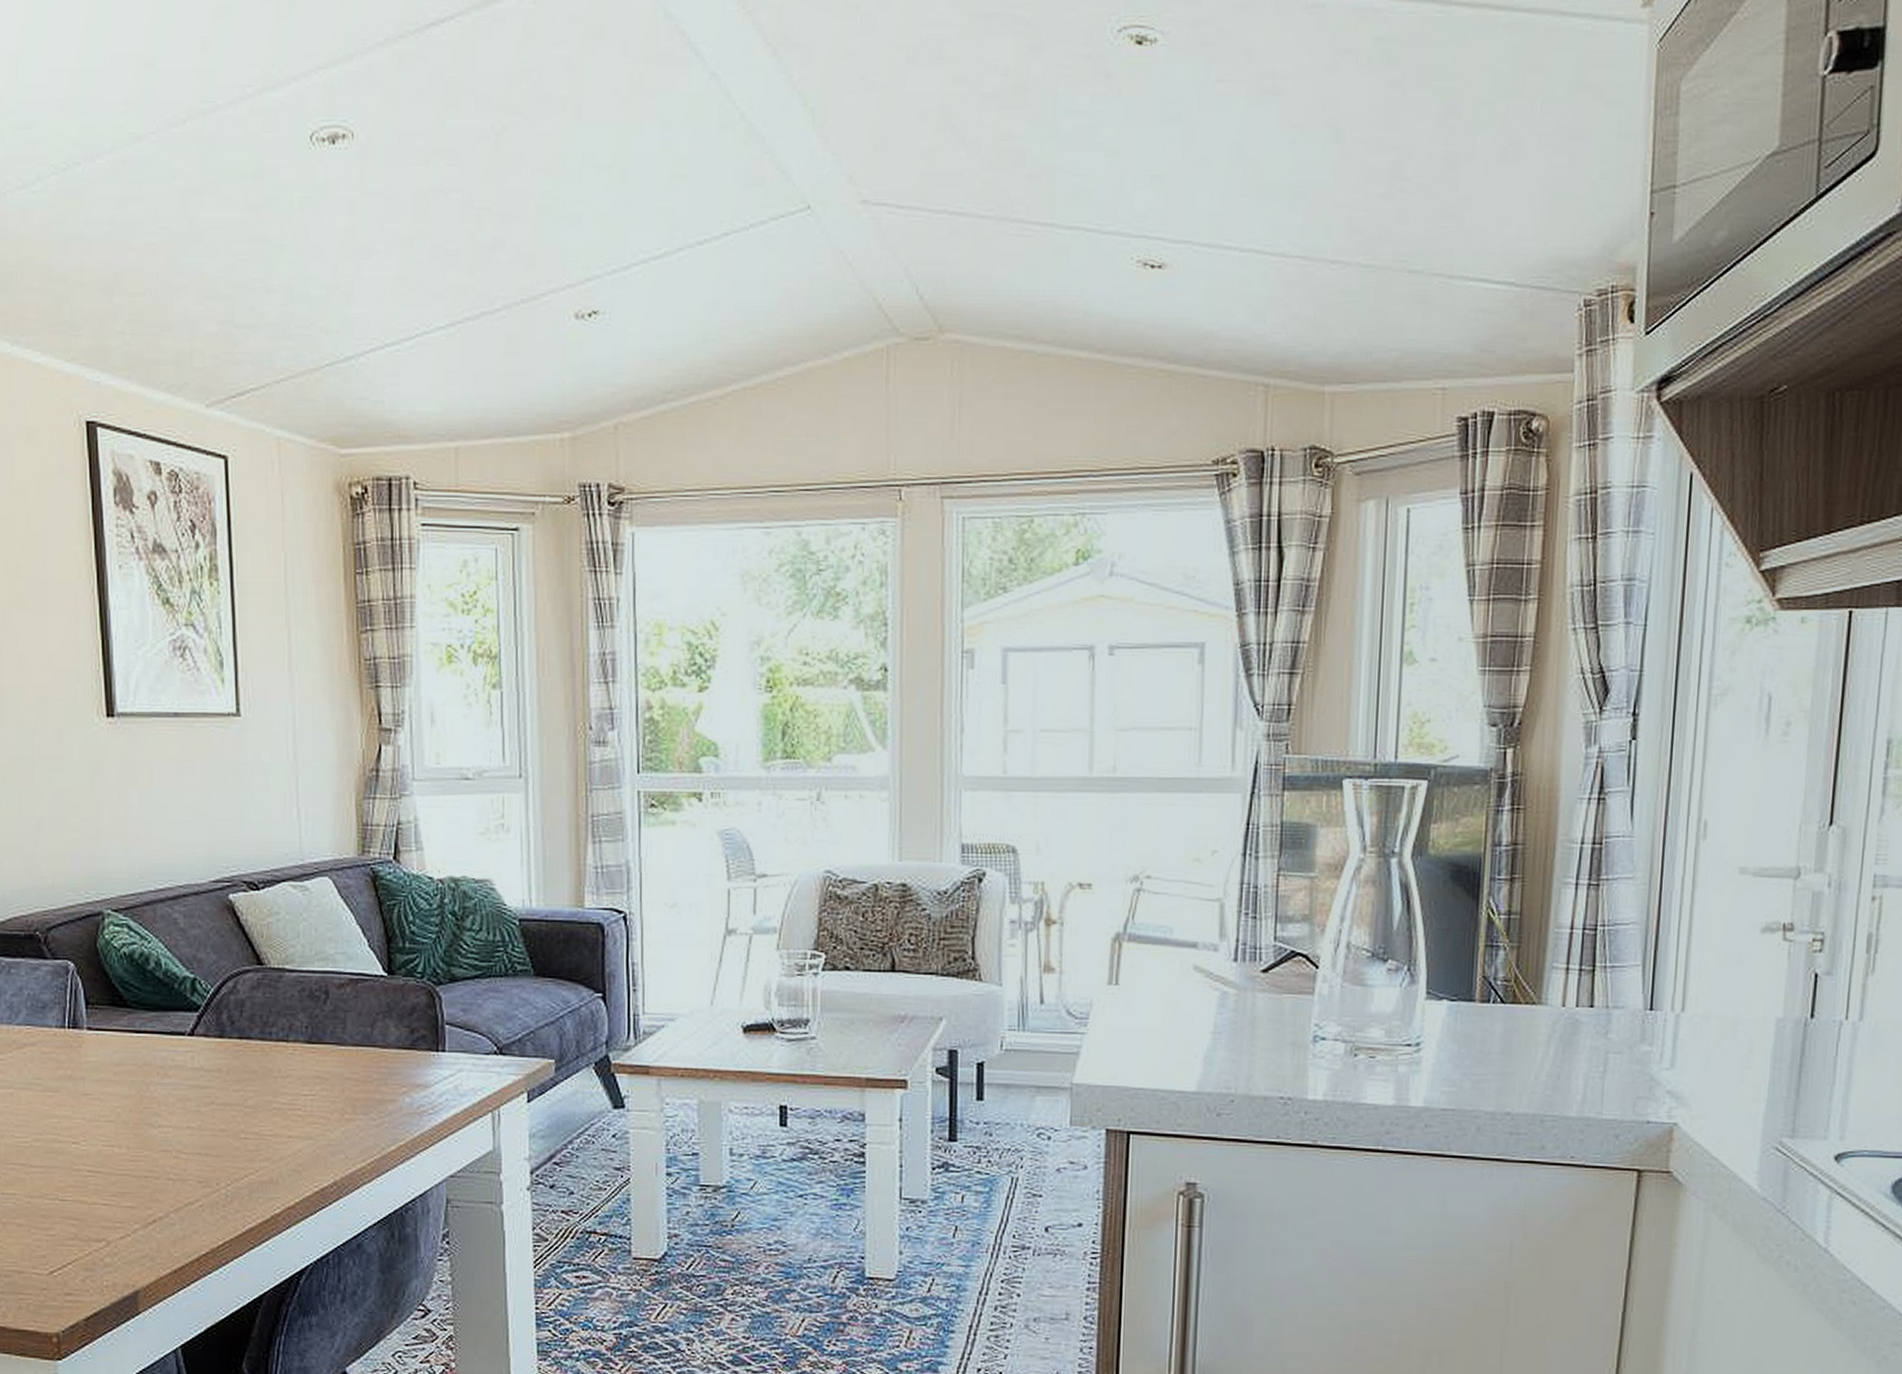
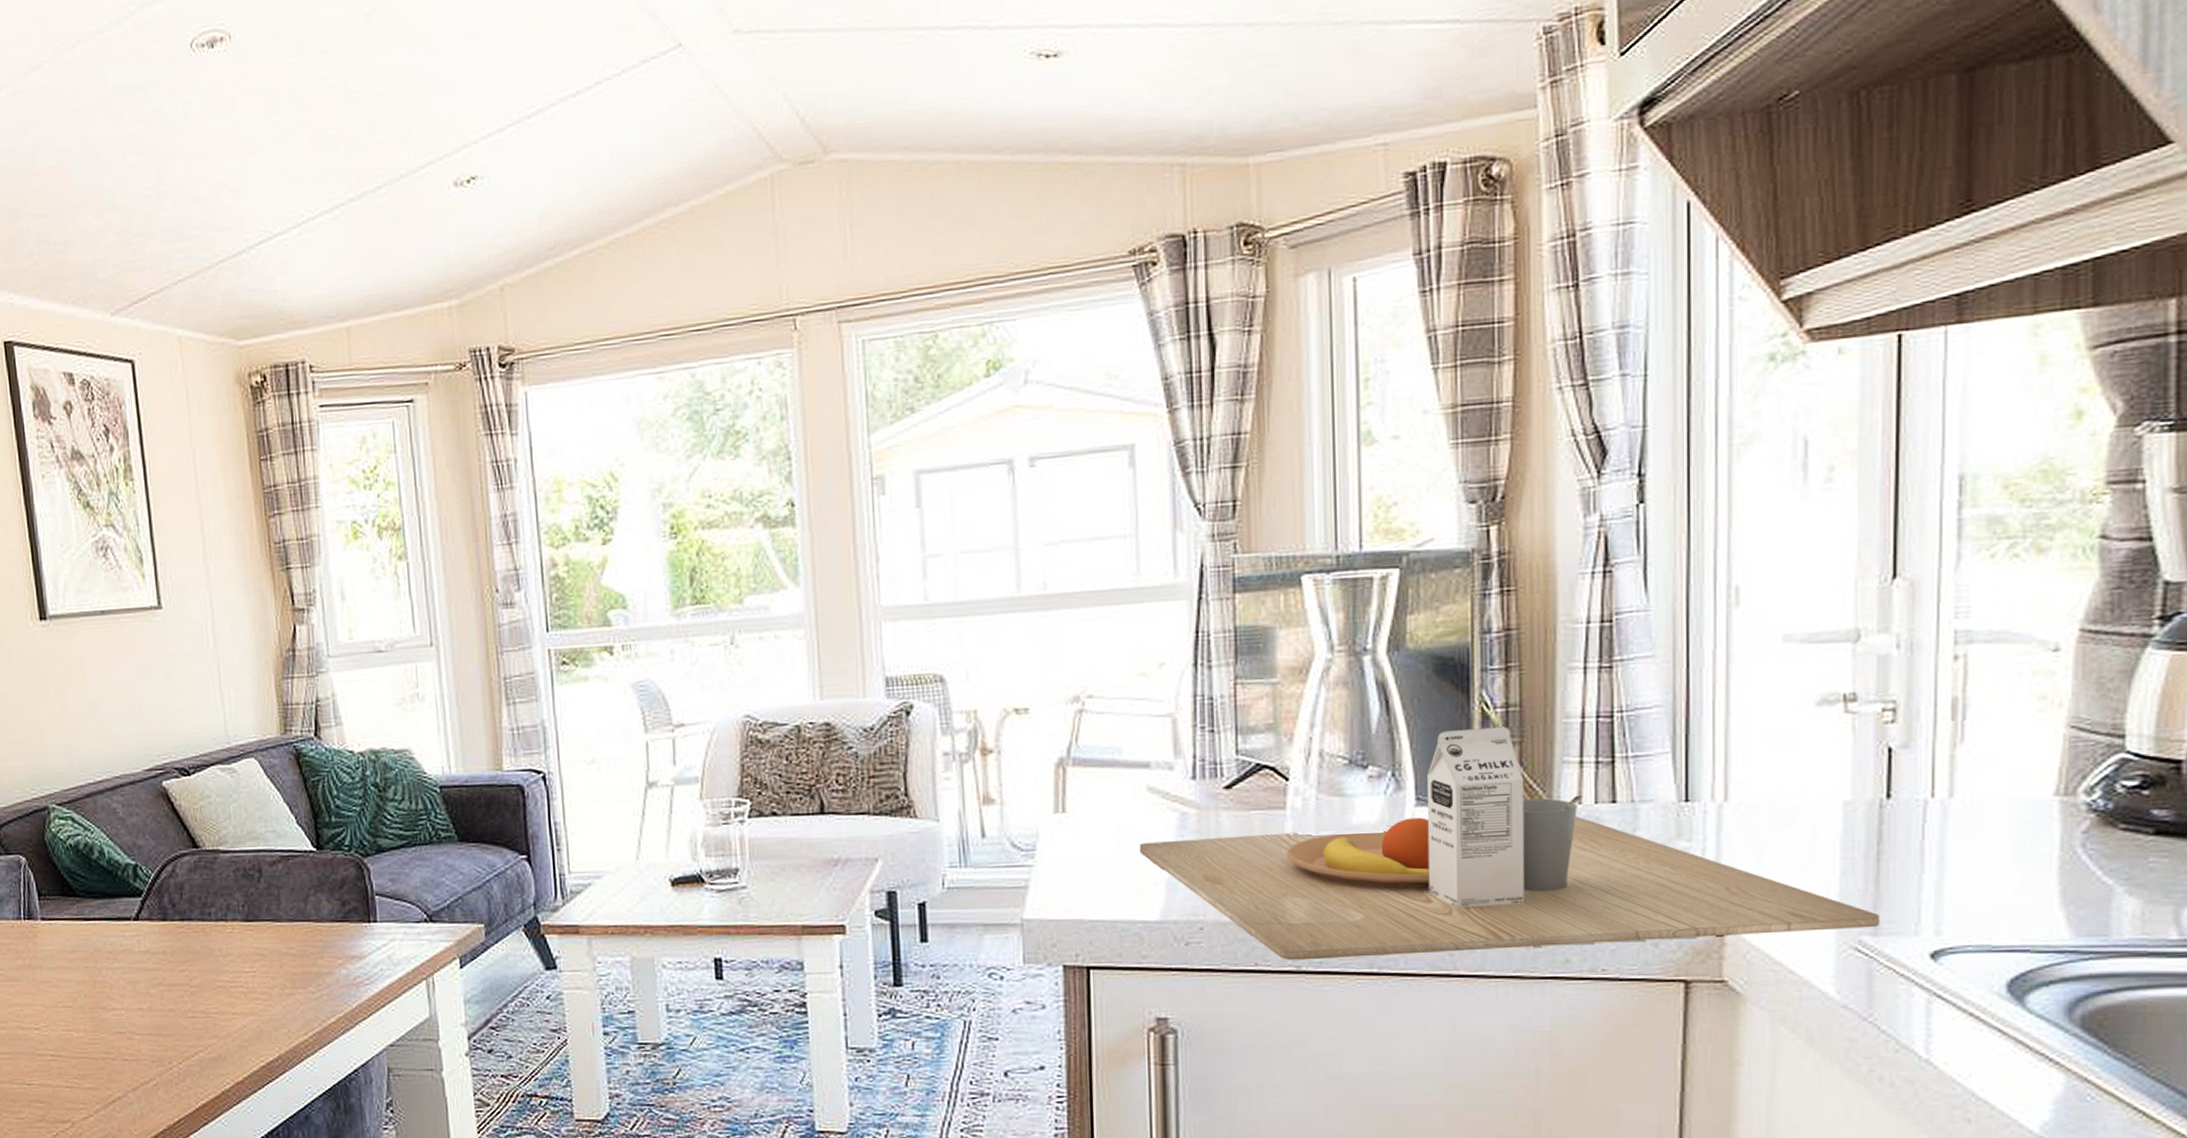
cutting board: none [1182,931,1797,1135] -> present [1139,726,1879,961]

